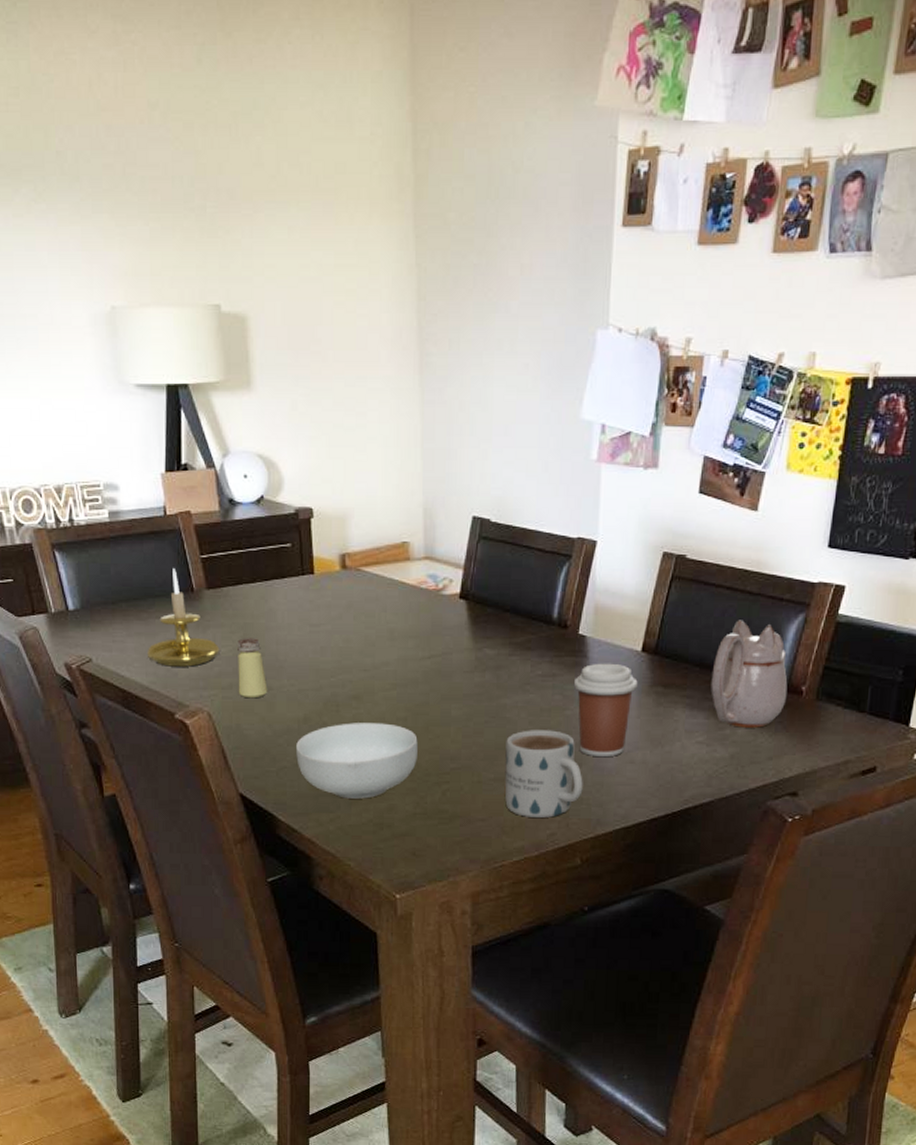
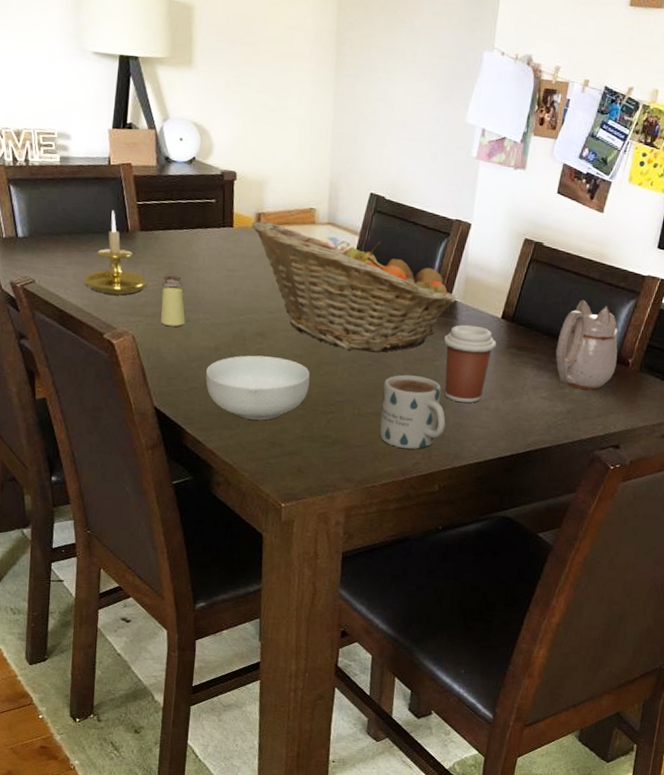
fruit basket: none [334,561,586,706] -> present [251,219,457,352]

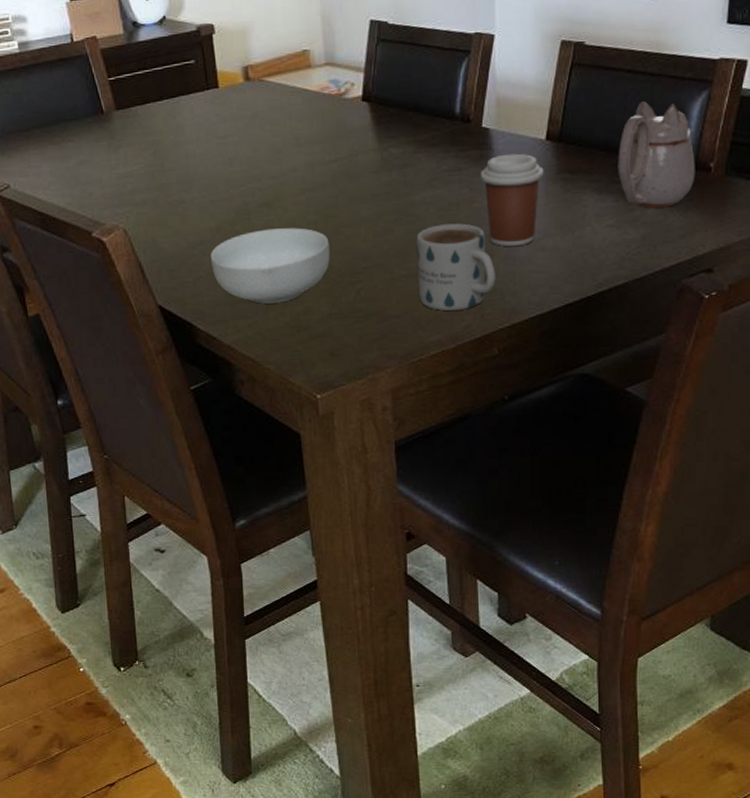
candle holder: present [84,210,147,296] -> none [62,92,132,187]
saltshaker: present [160,275,186,328] -> none [148,154,180,213]
fruit basket: present [251,219,457,352] -> none [238,73,490,206]

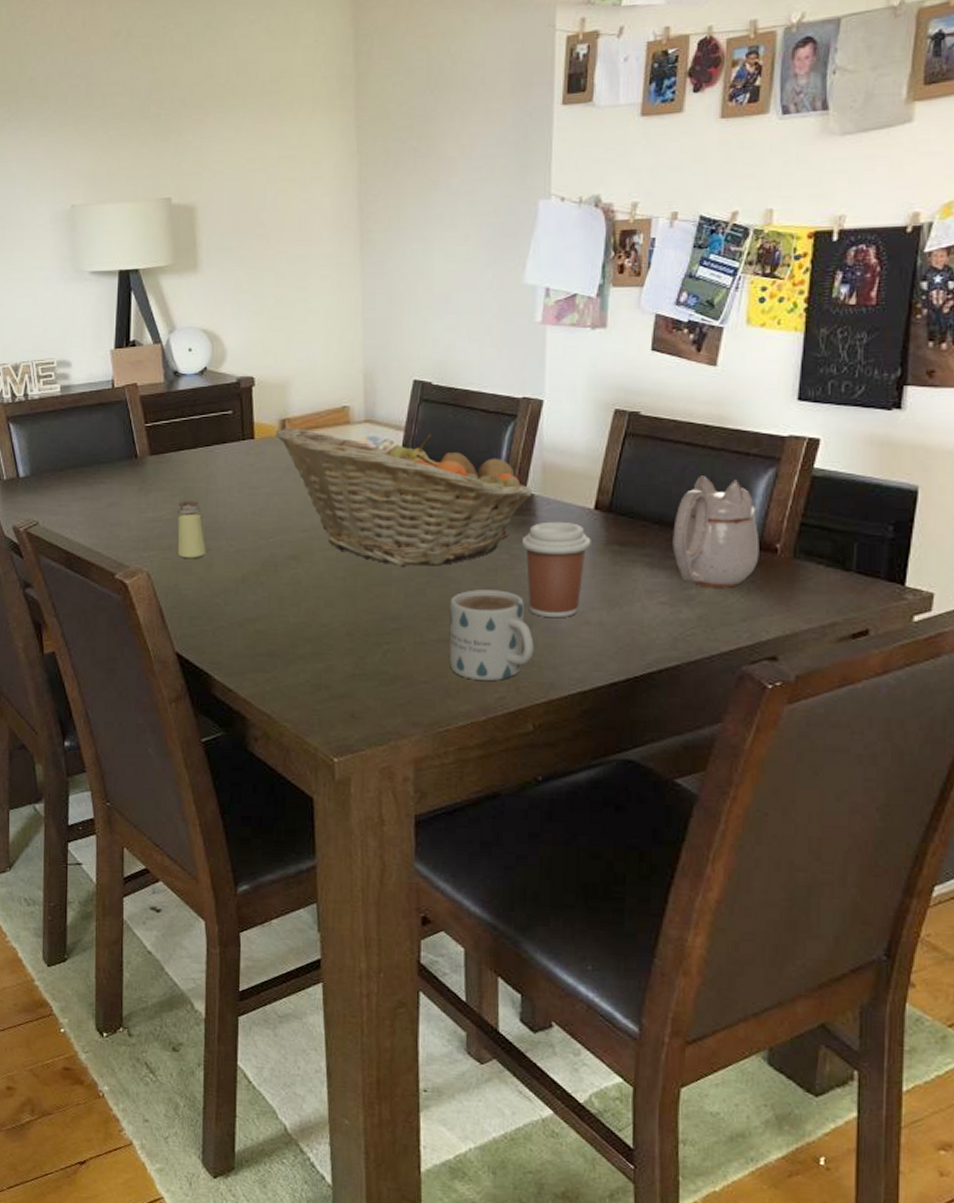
saltshaker: none [148,154,180,213] -> present [177,501,206,559]
cereal bowl: present [211,228,330,304] -> none [233,582,357,659]
fruit basket: none [238,73,490,206] -> present [274,426,534,566]

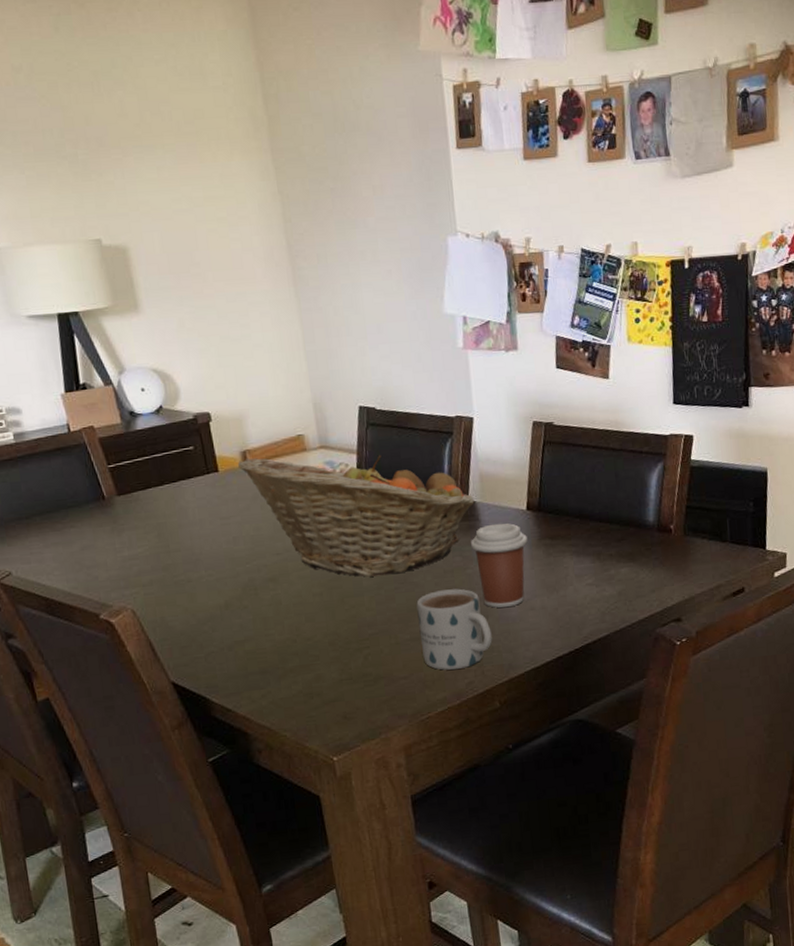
saltshaker: present [177,501,206,559] -> none [153,536,188,593]
teapot: present [672,476,760,588] -> none [591,473,659,567]

